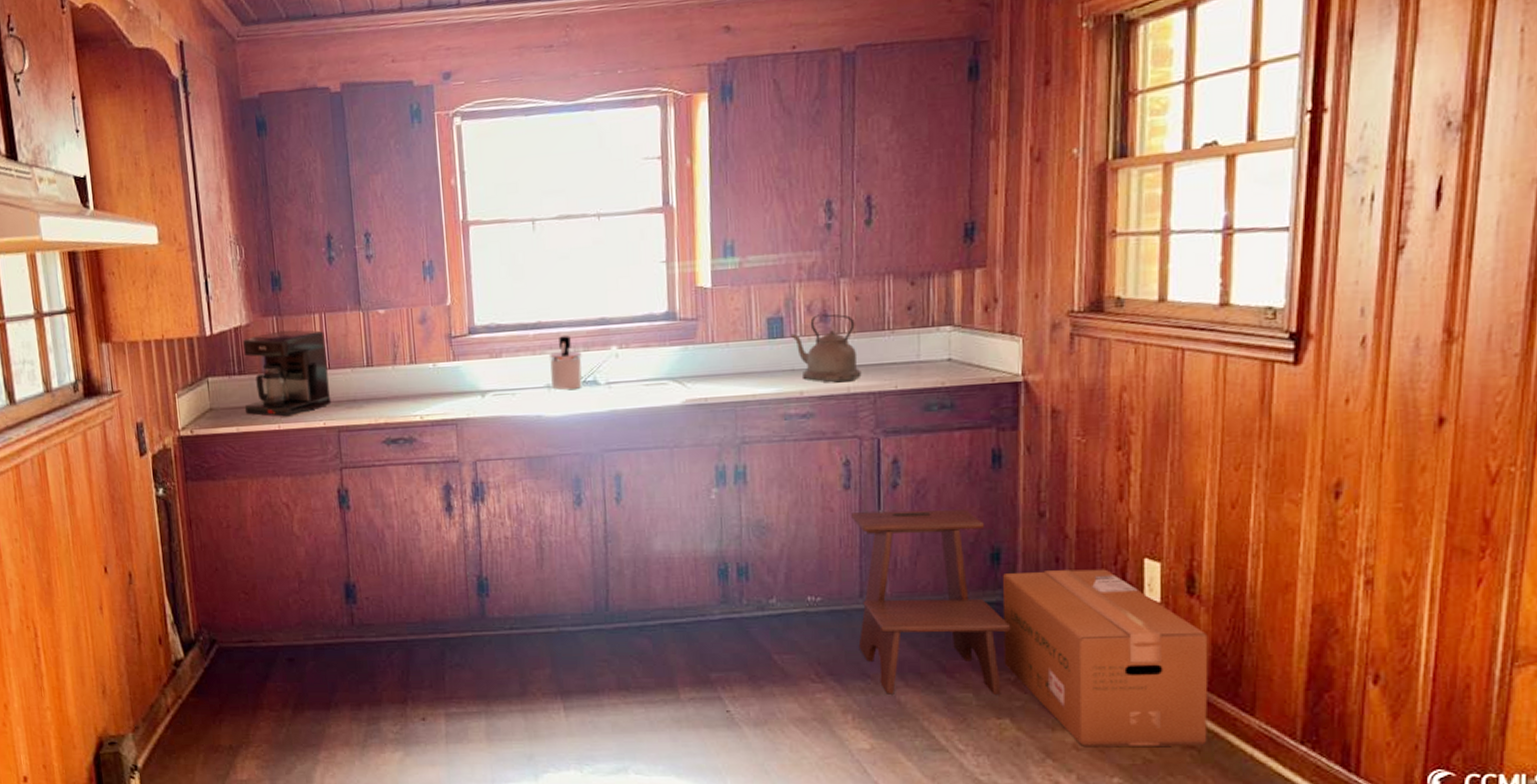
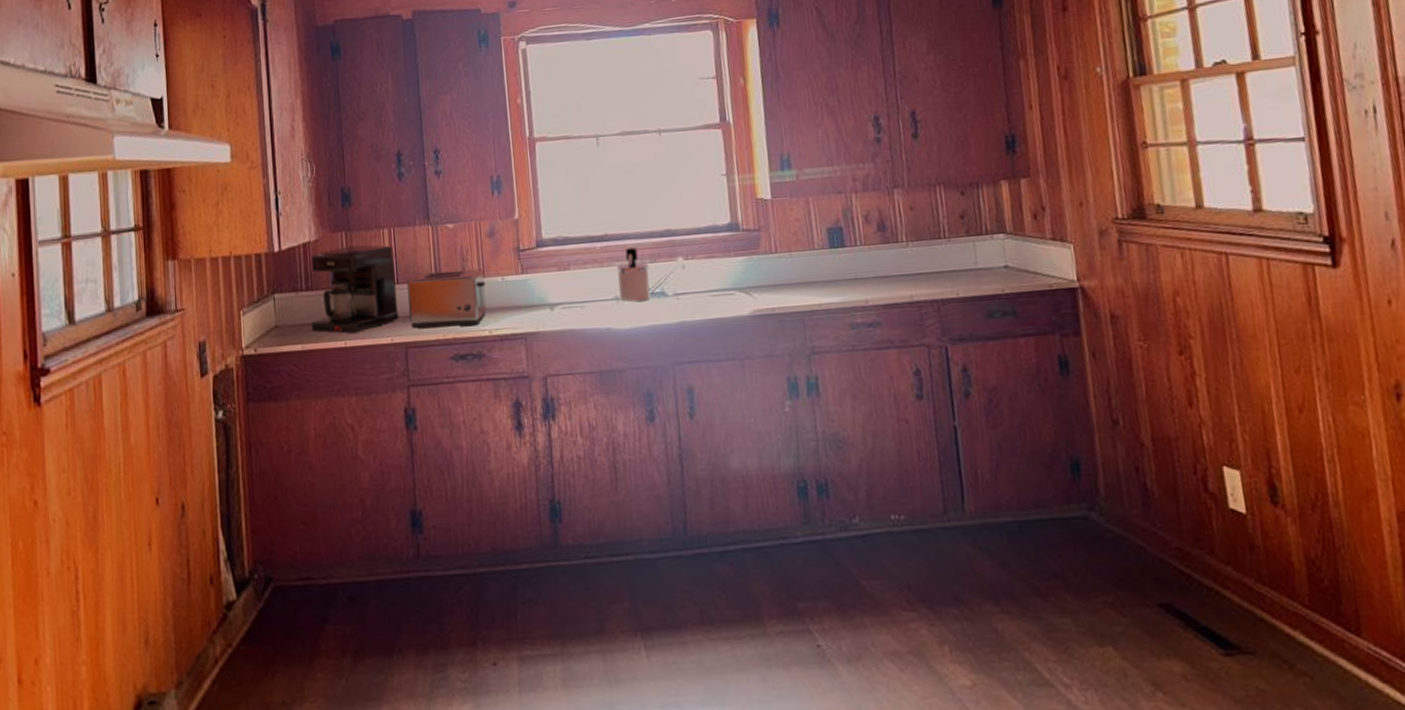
toaster: none [338,355,418,413] -> present [406,269,486,328]
kettle: present [790,314,862,383] -> none [851,223,923,291]
step stool: present [851,509,1011,695] -> none [927,418,1102,622]
box: present [1002,569,1208,748] -> none [1085,478,1319,676]

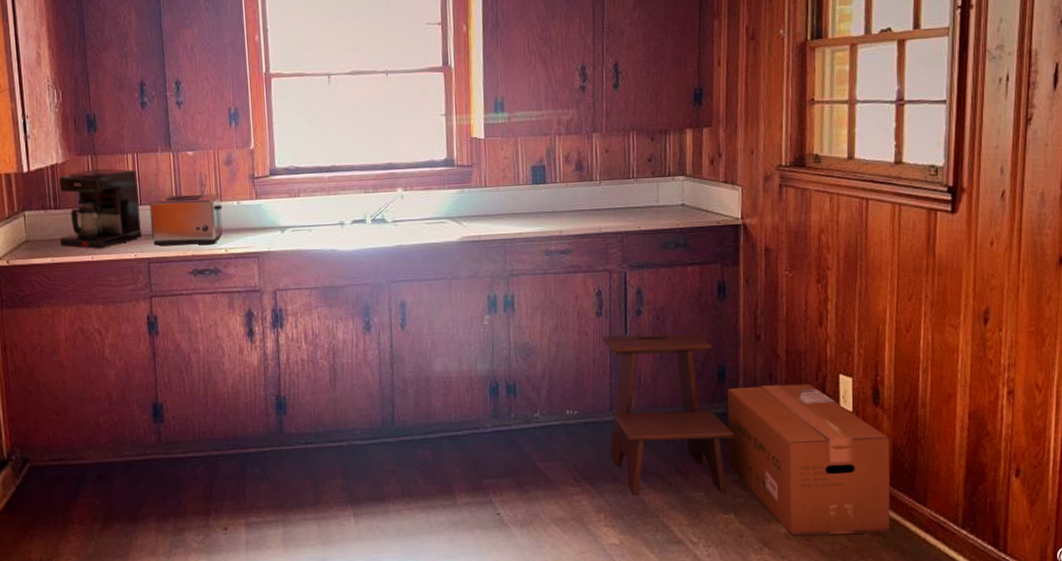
soap dispenser: present [616,247,651,303] -> none [342,178,372,228]
step stool: none [927,418,1102,622] -> present [603,333,735,495]
box: none [1085,478,1319,676] -> present [727,383,890,536]

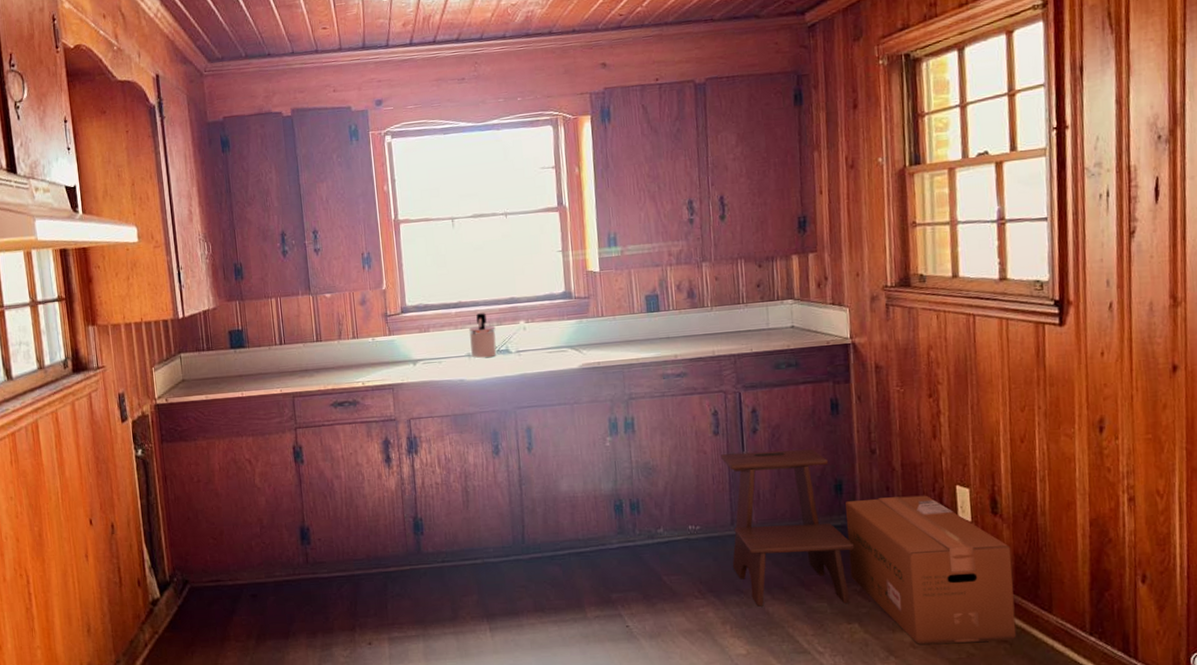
coffee maker: present [59,168,142,249] -> none [211,312,287,386]
toaster: present [149,193,223,246] -> none [292,331,360,381]
soap dispenser: none [342,178,372,228] -> present [468,313,497,359]

